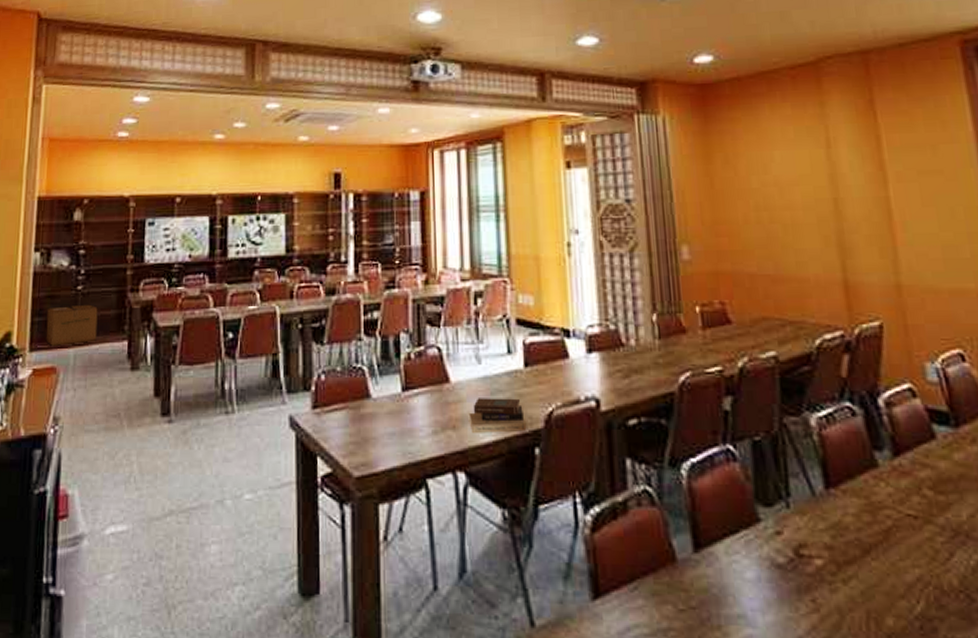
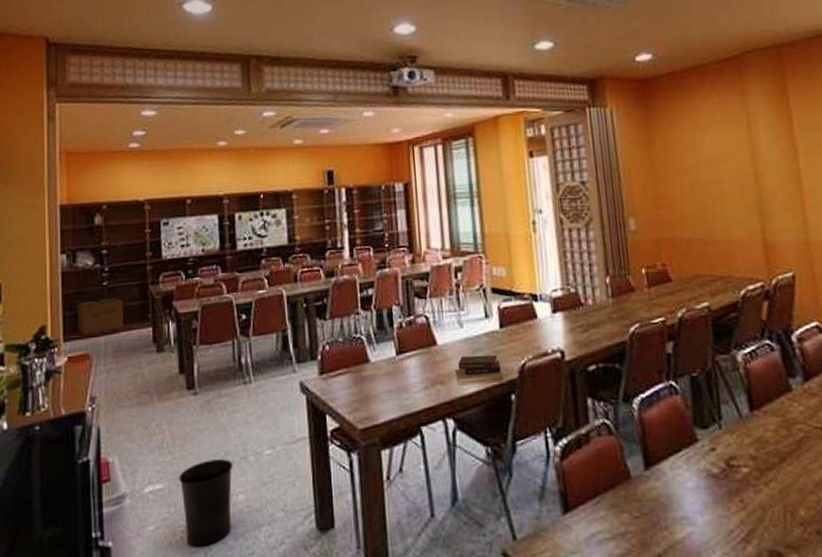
waste bin: none [145,501,208,605] -> present [179,459,233,547]

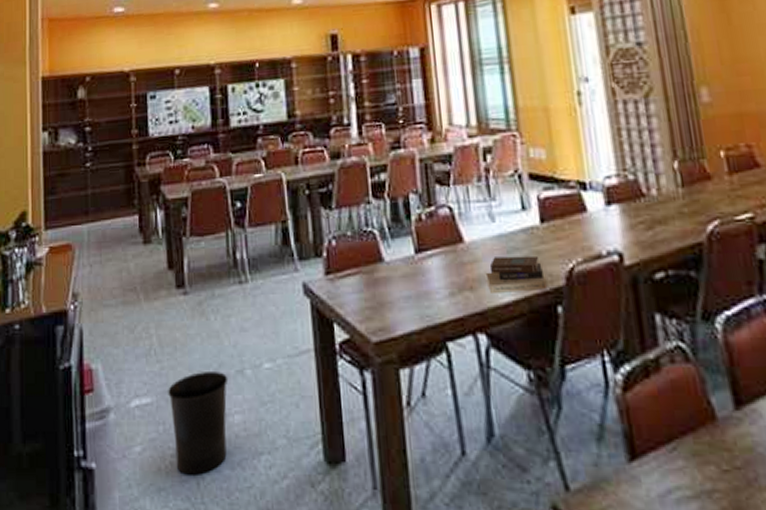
box: present [77,297,124,337] -> none [59,180,108,225]

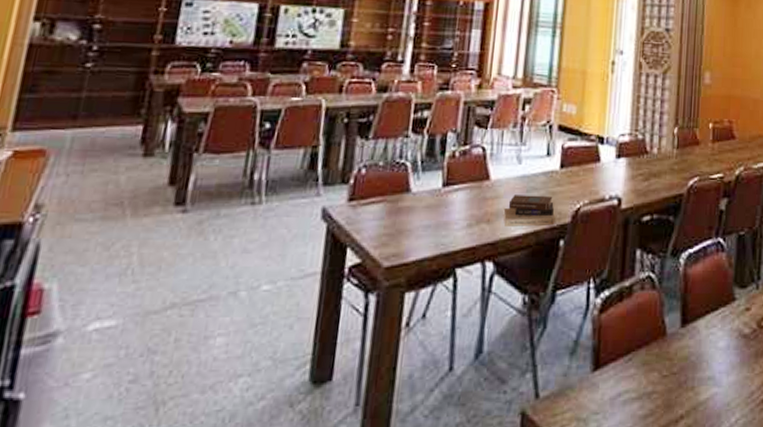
waste bin: present [168,372,228,475] -> none [133,293,218,401]

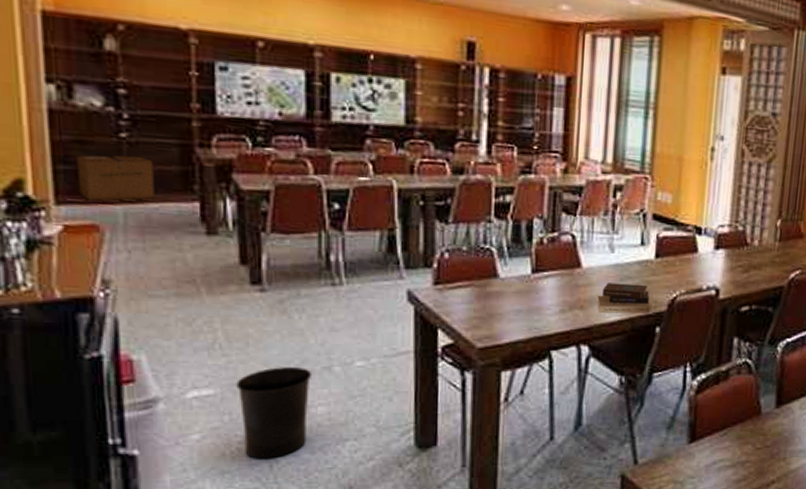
box: none [35,83,110,128] -> present [76,155,155,202]
waste bin: none [133,293,218,401] -> present [236,367,313,459]

